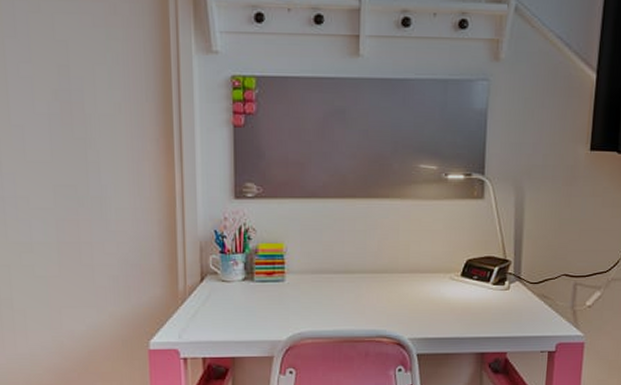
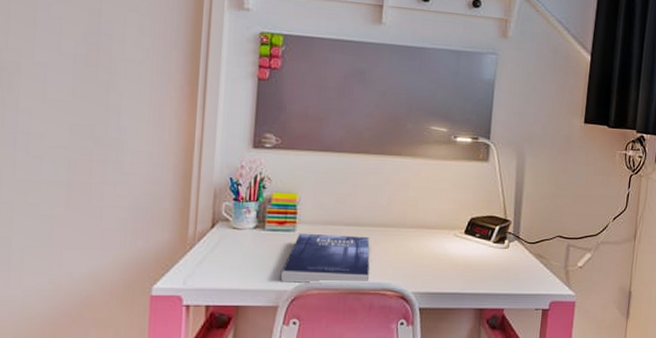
book: none [273,283,363,333] -> present [280,233,370,283]

